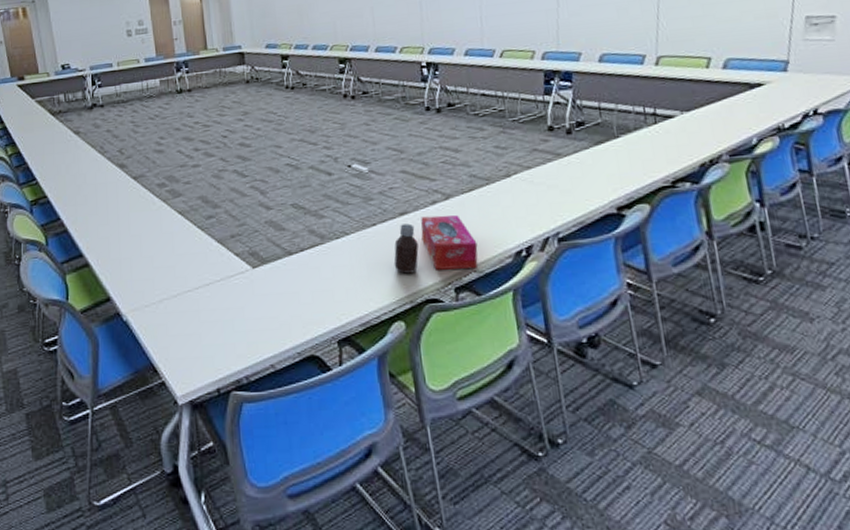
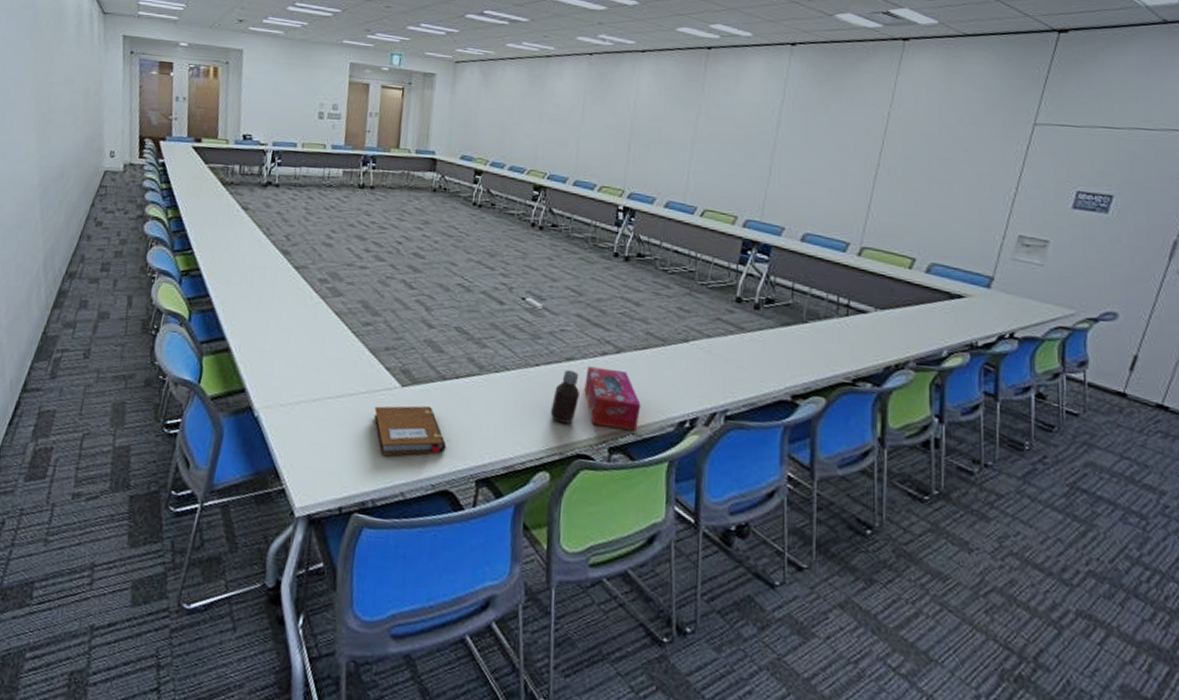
notebook: none [232,281,305,334] -> present [374,405,447,456]

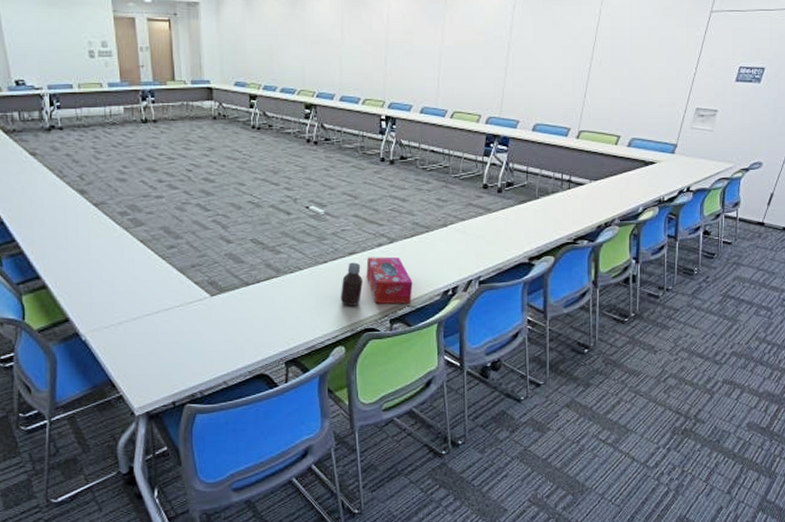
notebook: present [374,405,447,456] -> none [190,308,257,355]

